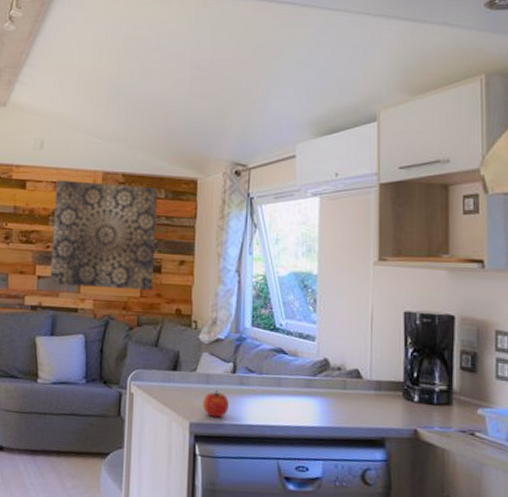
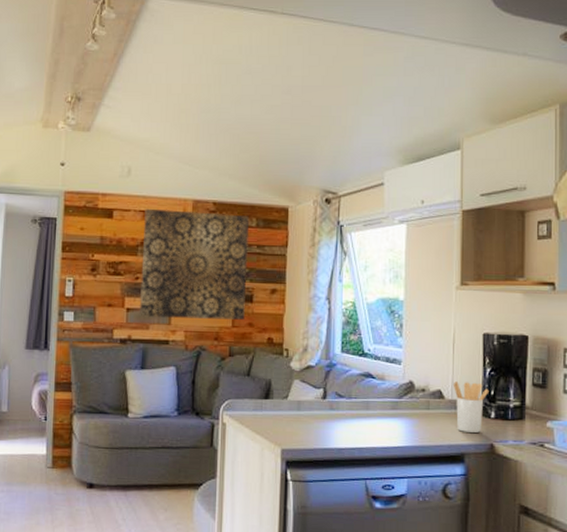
fruit: present [203,391,229,418] -> none [294,417,319,443]
utensil holder: none [372,361,412,417] -> present [454,381,489,433]

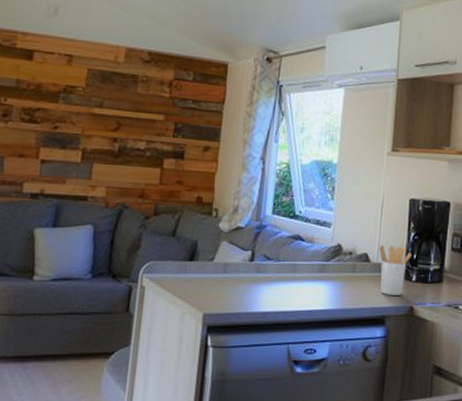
wall art: present [139,208,250,320] -> none [56,52,186,177]

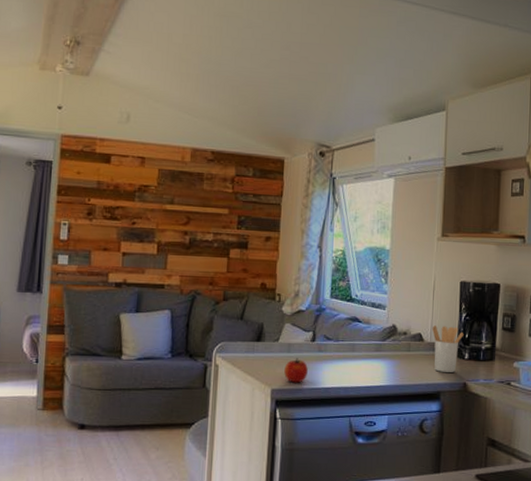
fruit: none [218,280,245,307] -> present [284,358,308,383]

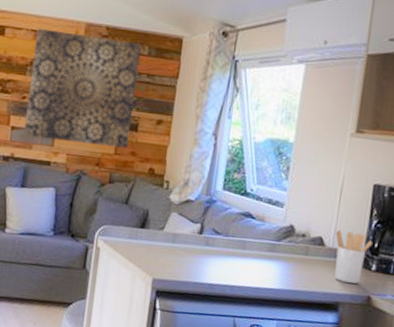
wall art: none [135,155,246,266] -> present [24,28,141,148]
fruit: present [284,358,308,383] -> none [167,250,193,276]

